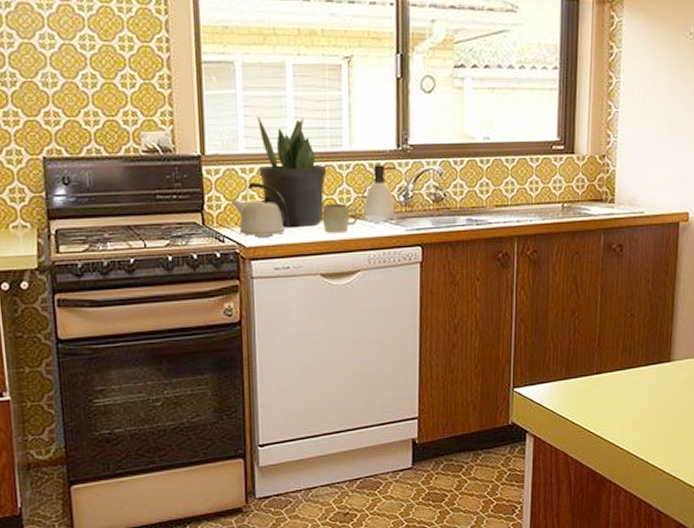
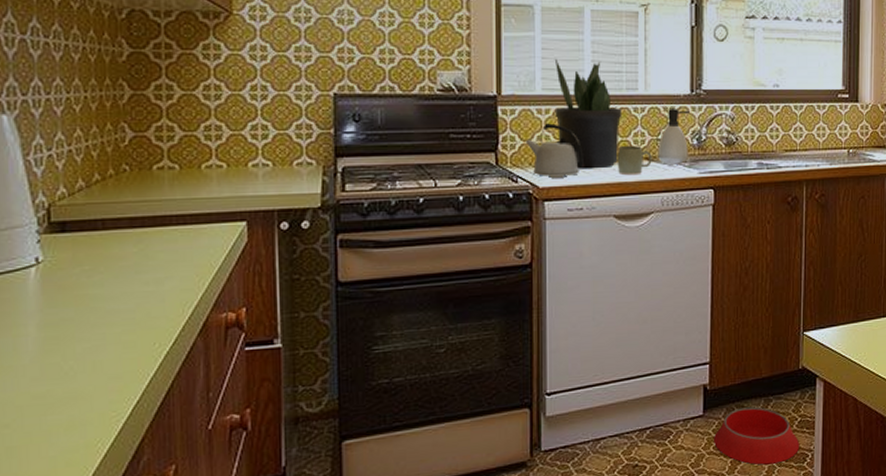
pet bowl: none [423,460,509,516] -> present [714,407,800,465]

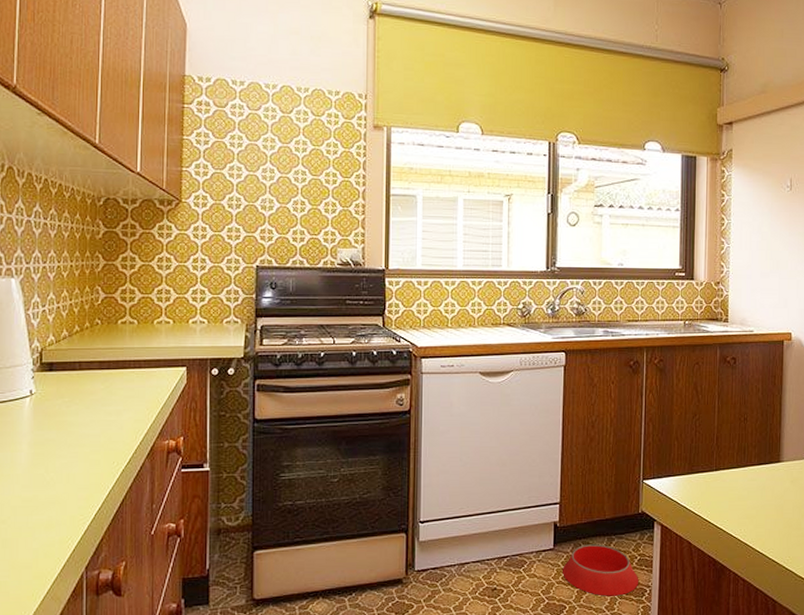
kettle: present [525,123,585,178] -> none [407,293,456,339]
planter: present [554,59,622,169] -> none [432,240,488,332]
mug: present [617,146,652,176] -> none [483,314,513,339]
soap dispenser: present [658,109,690,165] -> none [517,283,545,330]

